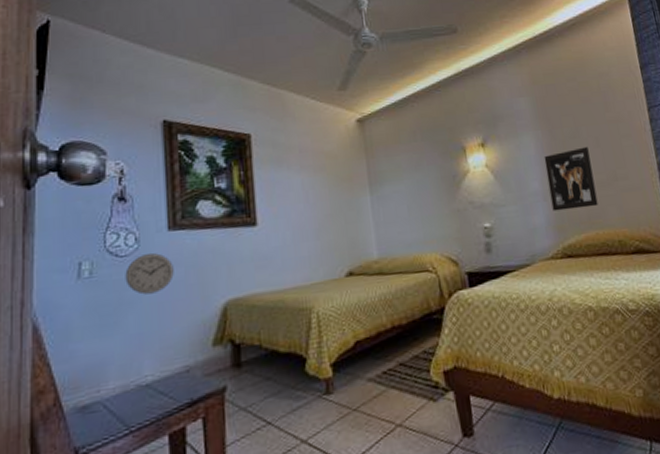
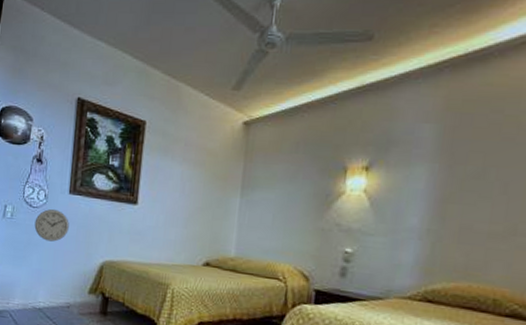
wall art: present [544,146,598,212] -> none [425,190,491,258]

